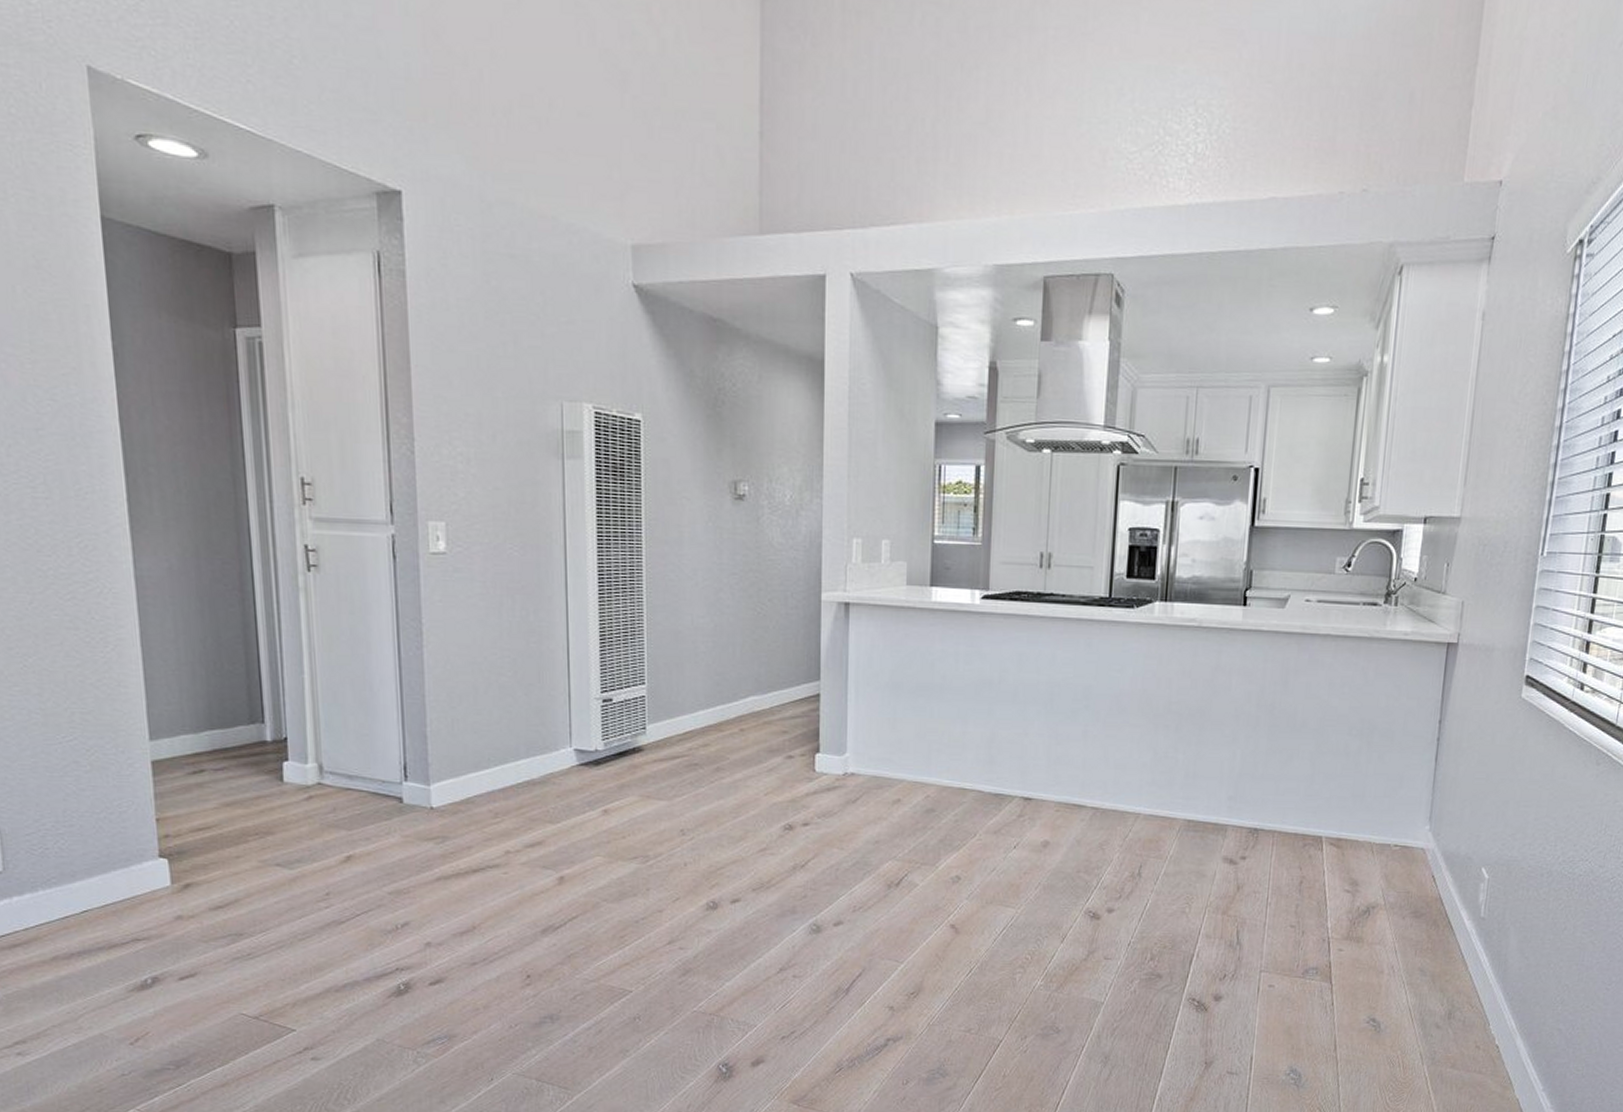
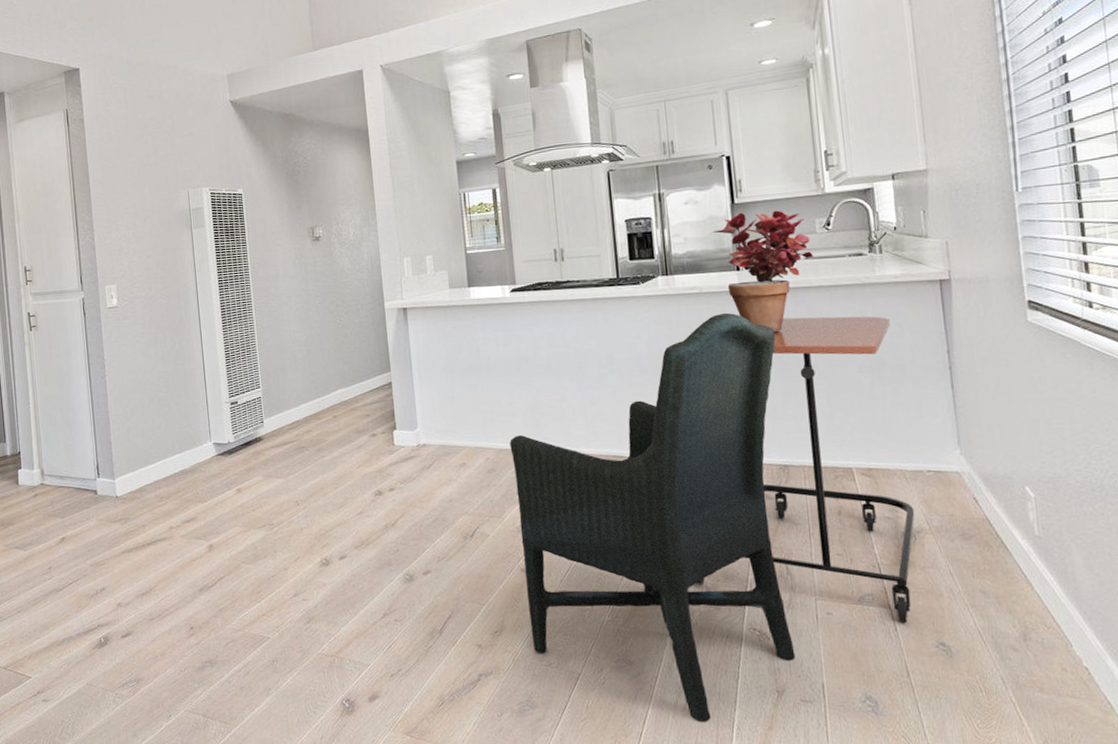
chair: none [952,653,1272,1093] -> present [509,312,796,723]
side table: none [1142,666,1390,998] -> present [696,316,915,623]
potted plant: none [1225,538,1328,681] -> present [713,210,815,332]

